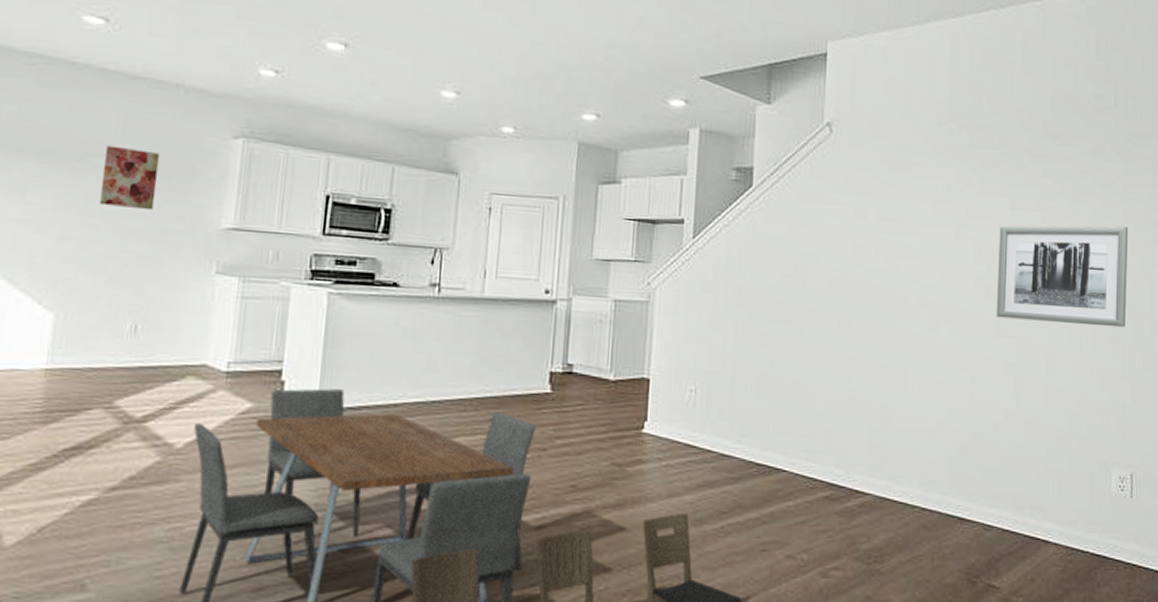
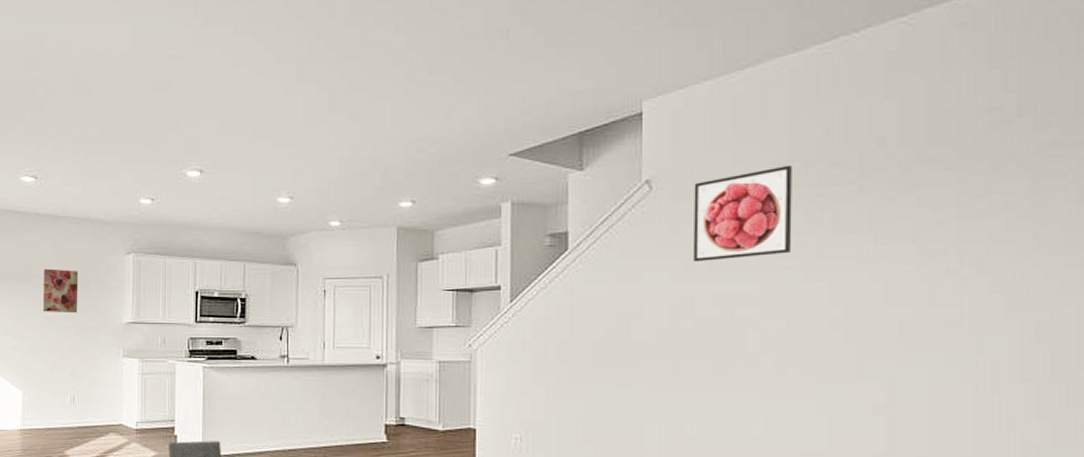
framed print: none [864,124,950,212] -> present [692,164,792,262]
wall art: present [996,226,1129,328] -> none [858,251,1042,364]

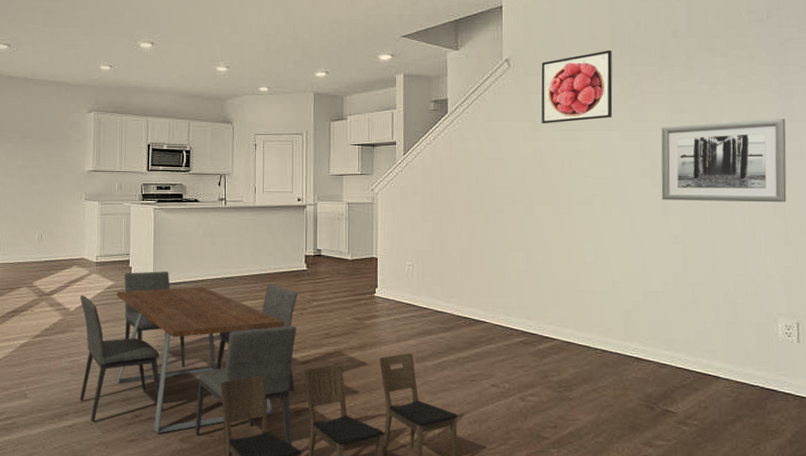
wall art: present [42,268,79,313] -> none [14,124,46,163]
wall art: none [858,251,1042,364] -> present [661,118,787,203]

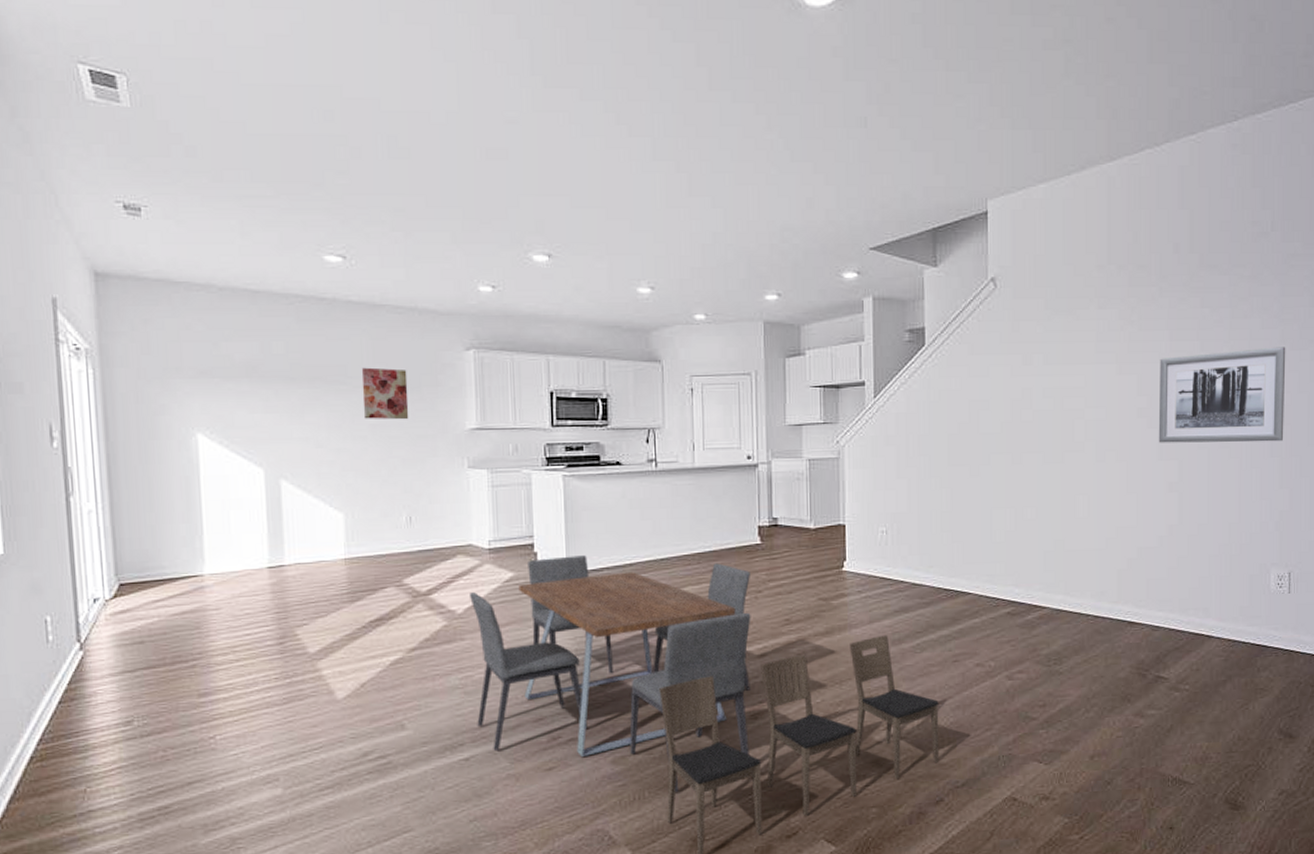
wall art: none [14,124,46,163] -> present [361,367,409,420]
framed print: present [541,49,613,124] -> none [1031,267,1109,357]

